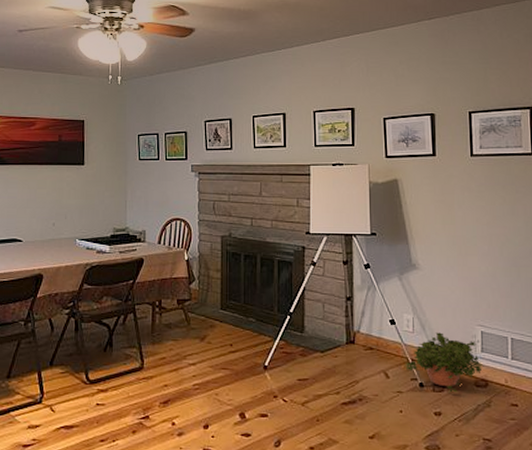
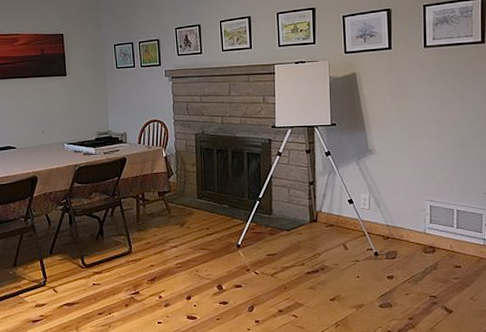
potted plant: present [405,332,484,393] -> none [362,208,432,259]

